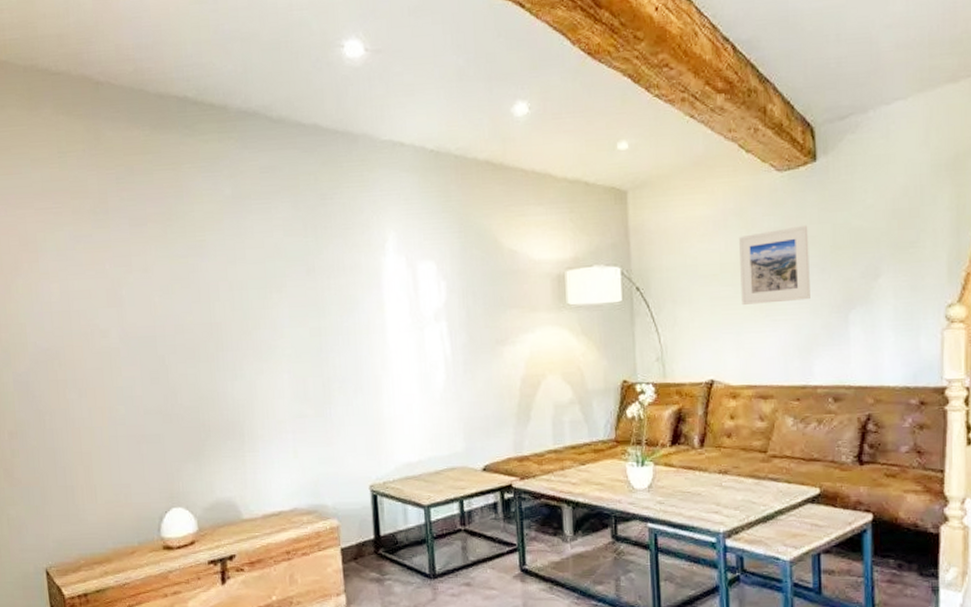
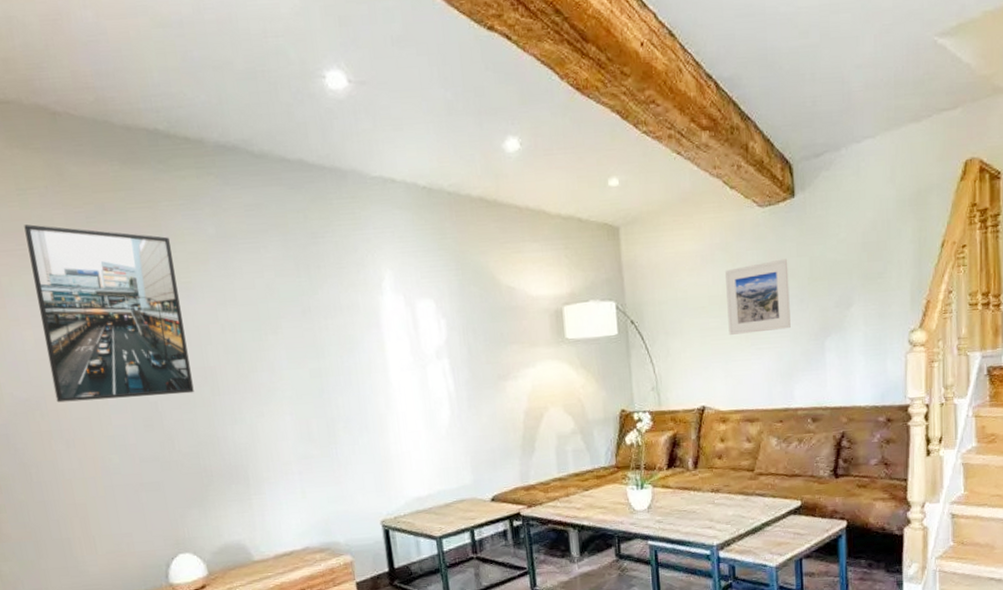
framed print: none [61,184,200,353] -> present [24,224,194,403]

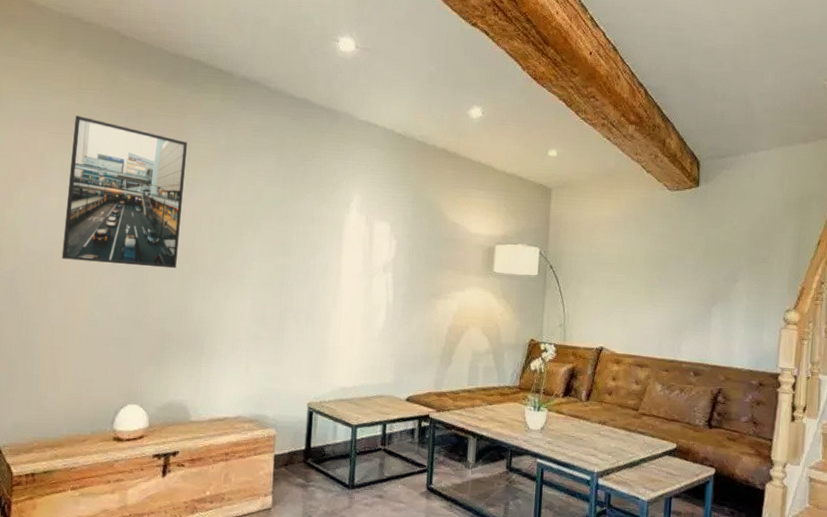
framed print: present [725,258,791,335] -> none [631,234,688,293]

